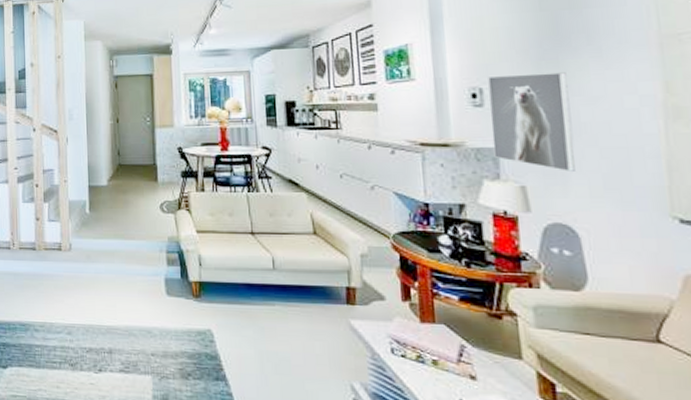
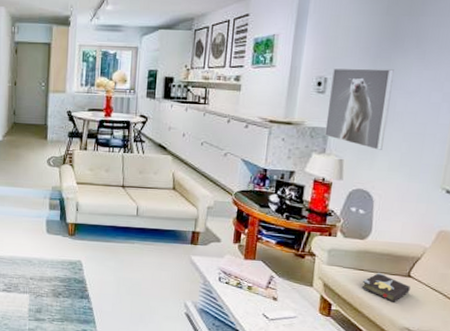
hardback book: none [591,336,666,381] -> present [361,272,410,303]

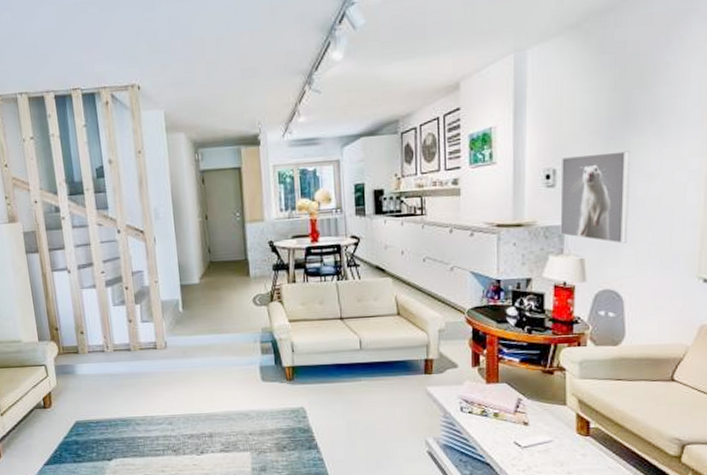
hardback book: present [361,272,410,303] -> none [621,380,675,412]

